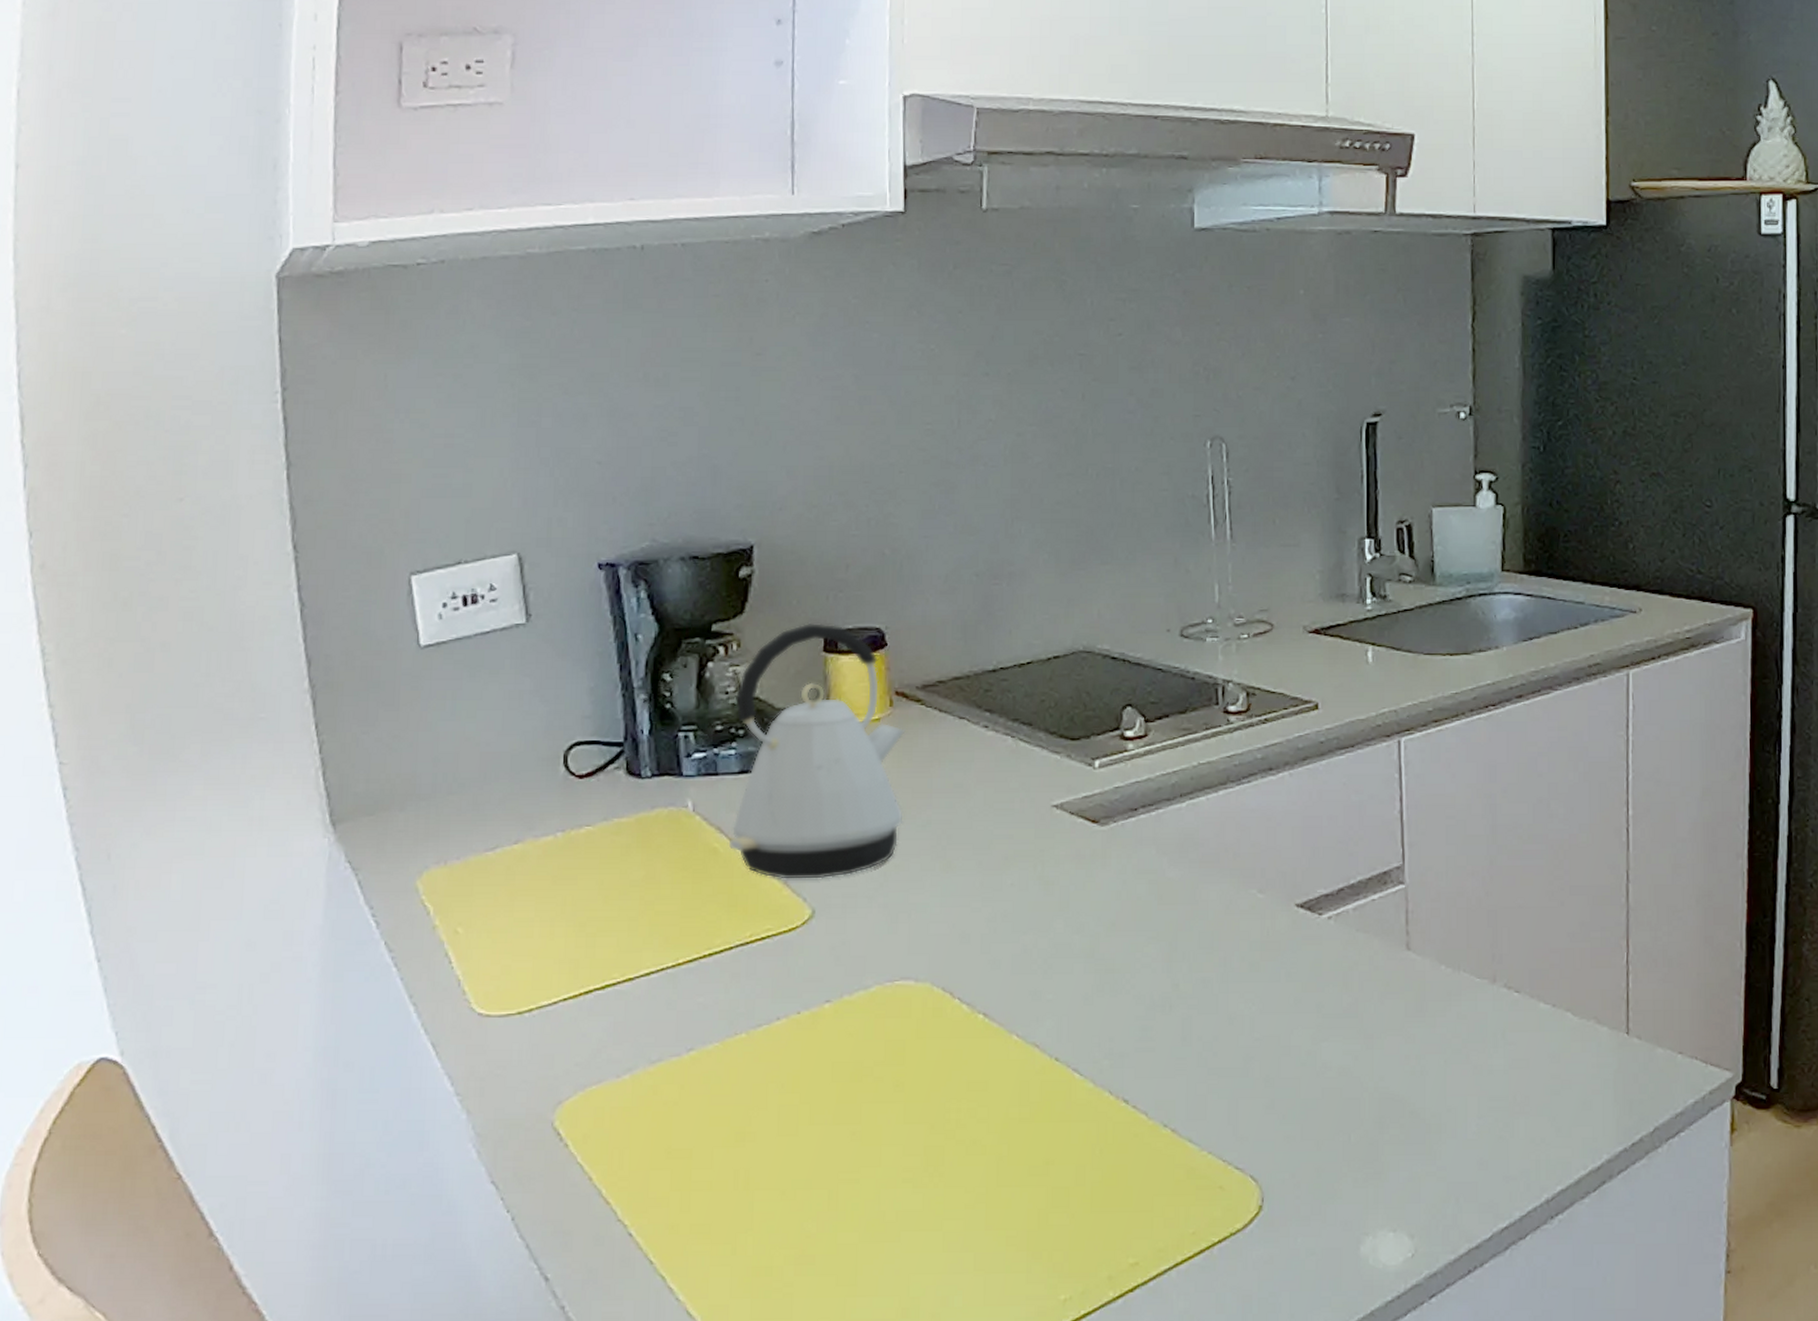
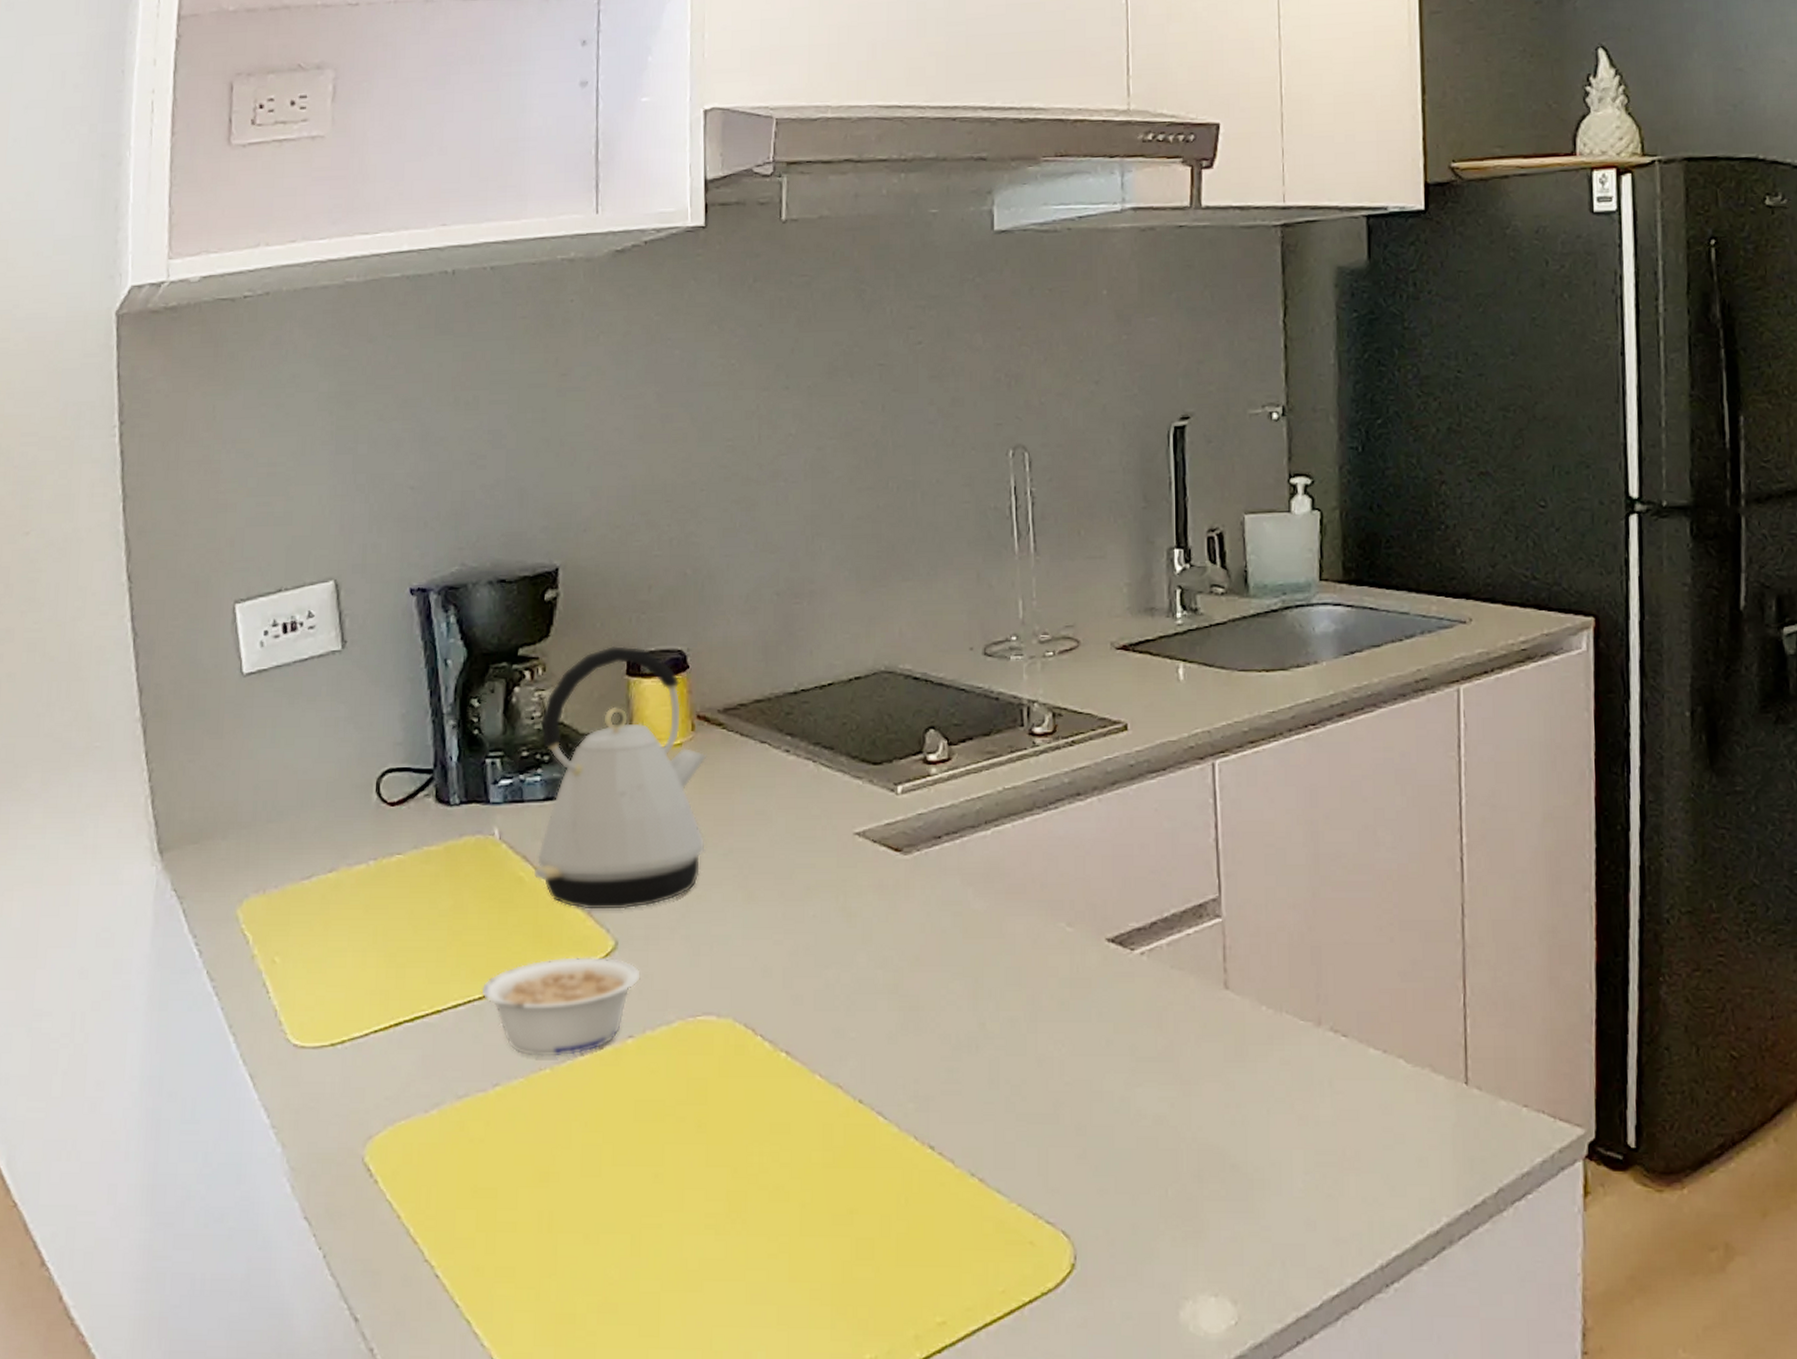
legume: none [675,925,838,1022] -> present [481,957,641,1057]

